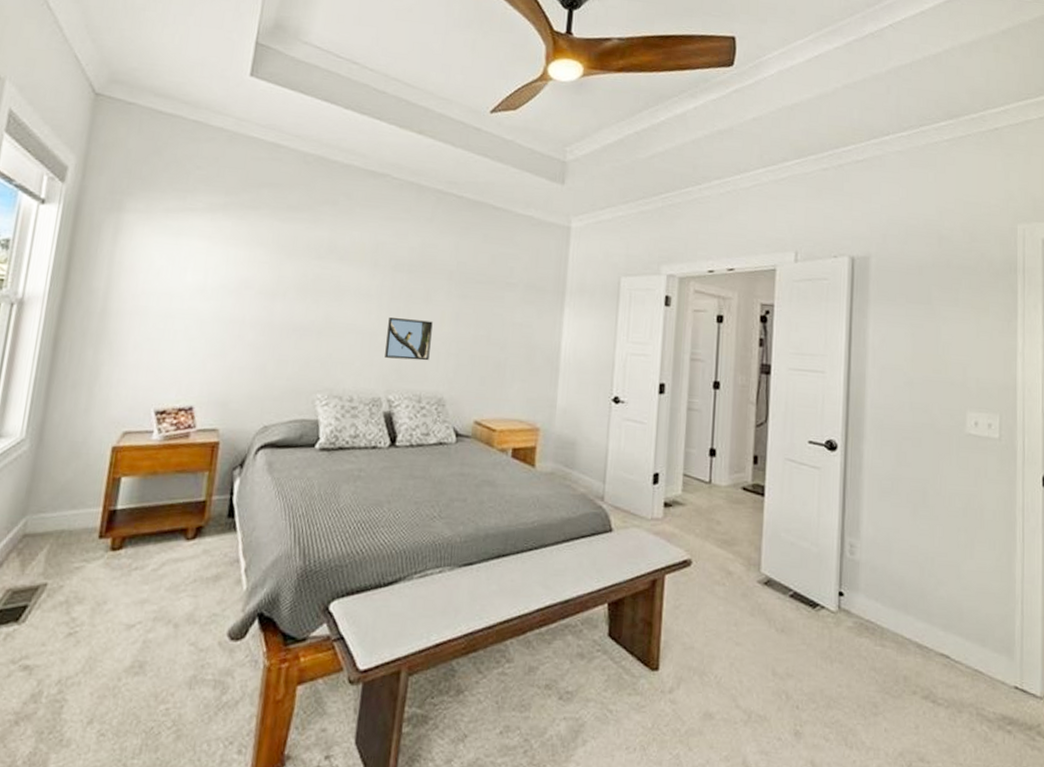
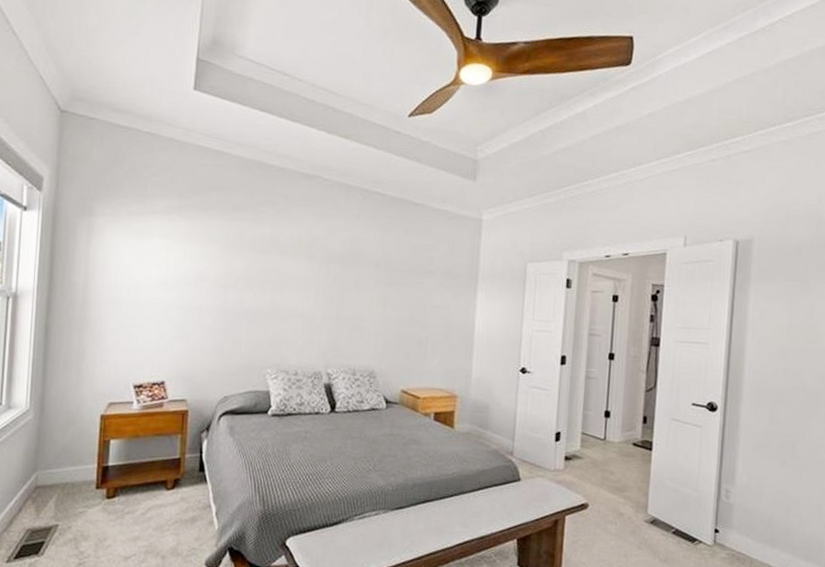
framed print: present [385,318,433,361] -> none [323,303,363,340]

